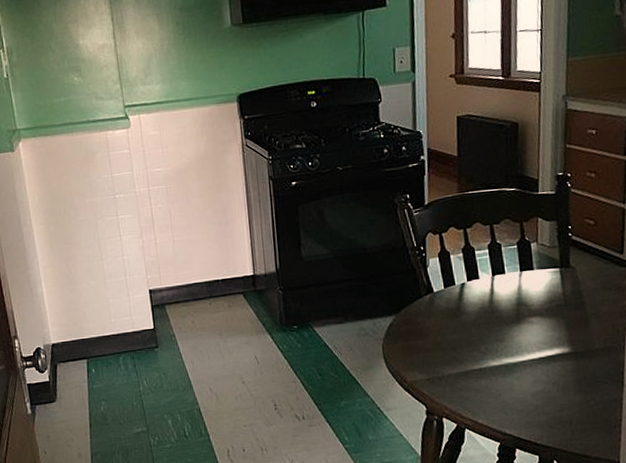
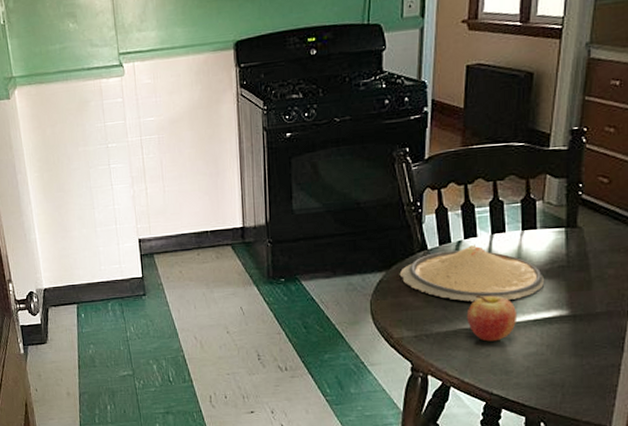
plate: none [408,286,546,343] -> present [399,244,545,303]
fruit: none [475,335,523,382] -> present [466,295,518,342]

